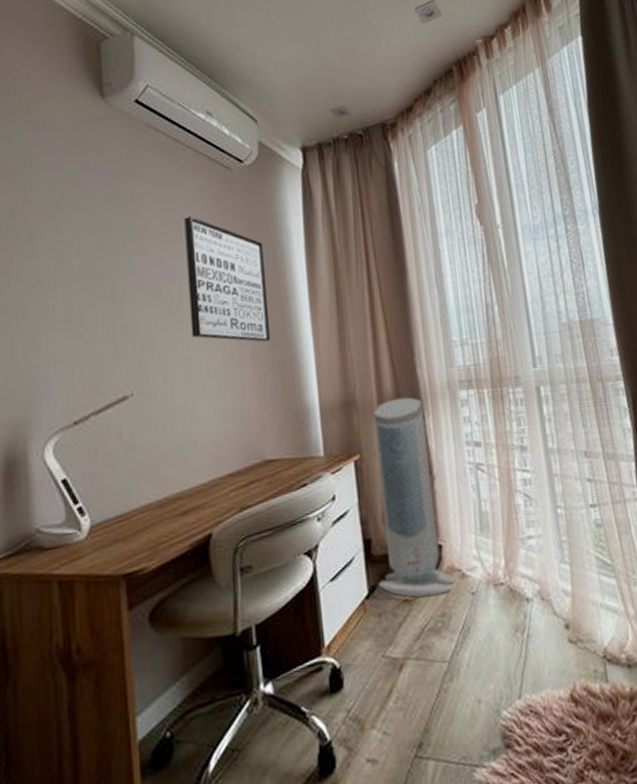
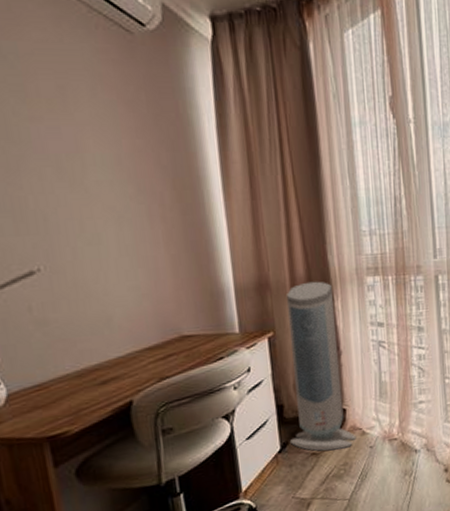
wall art: present [184,216,271,342] -> none [81,83,184,223]

